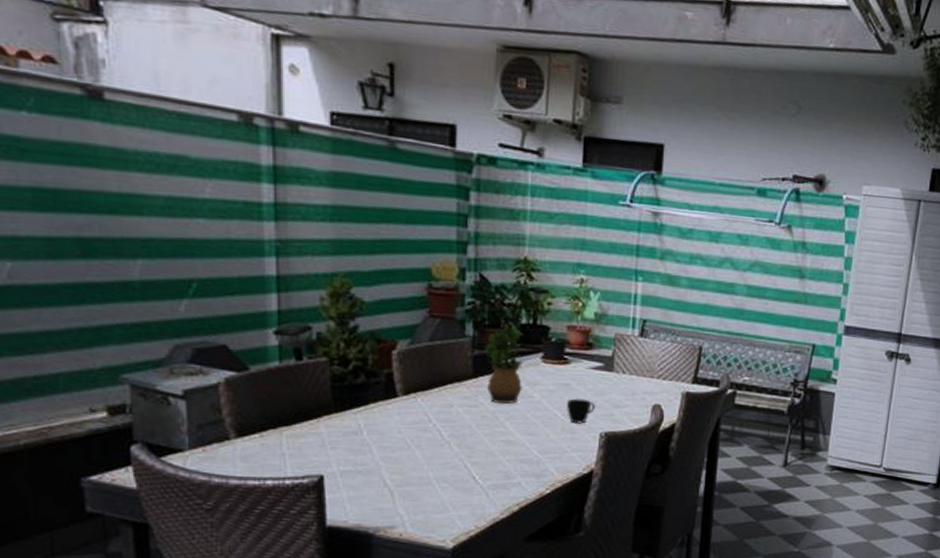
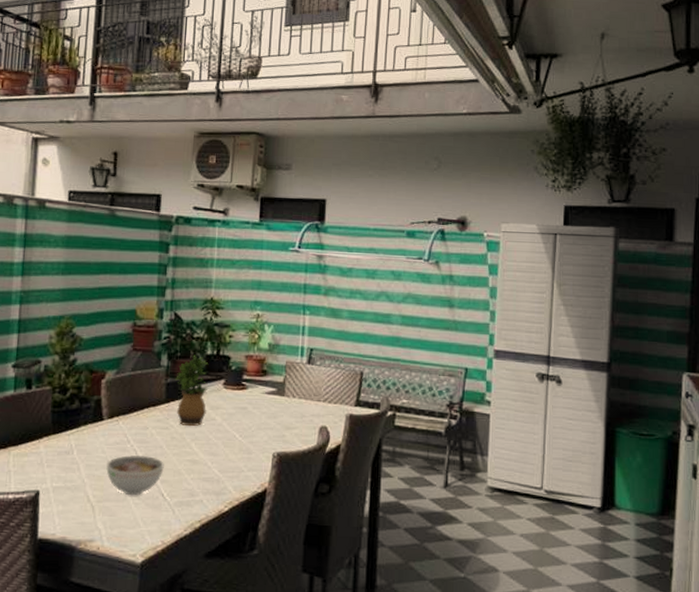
bowl: none [403,436,474,480] -> present [105,455,164,496]
cup: present [567,398,595,424] -> none [244,421,269,445]

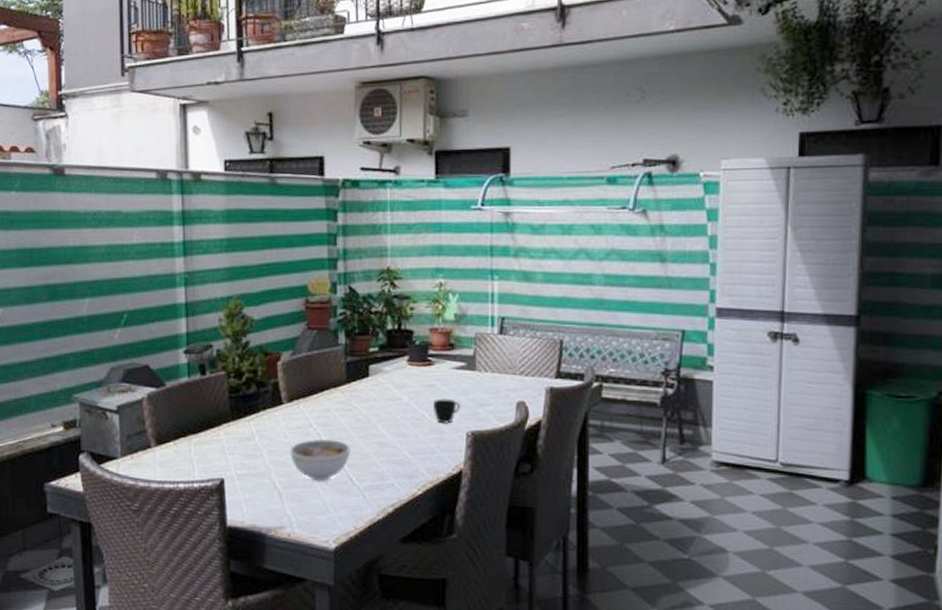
potted plant: present [175,354,209,426] -> none [355,330,391,406]
cup: none [244,421,269,445] -> present [433,399,460,424]

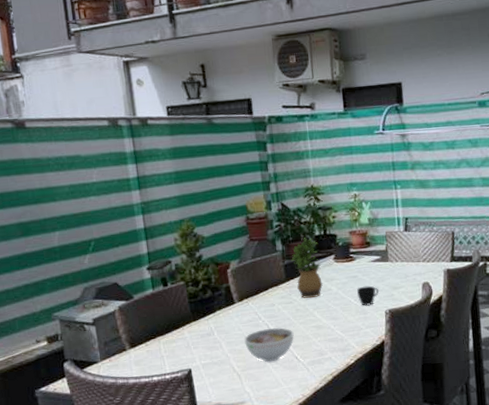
potted plant: none [355,330,391,406] -> present [291,237,323,298]

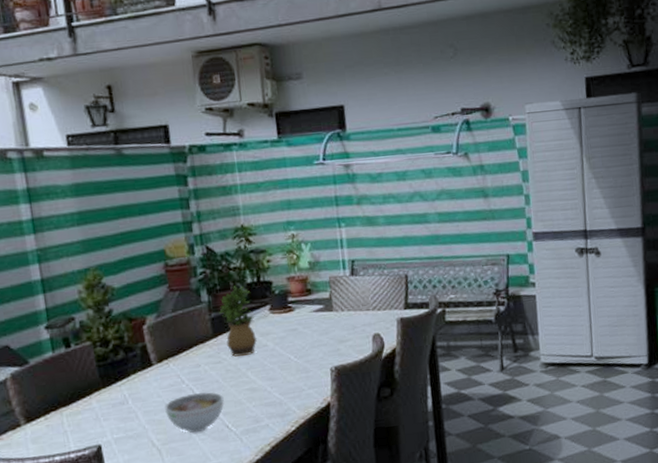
cup: present [357,286,379,306] -> none [297,339,322,363]

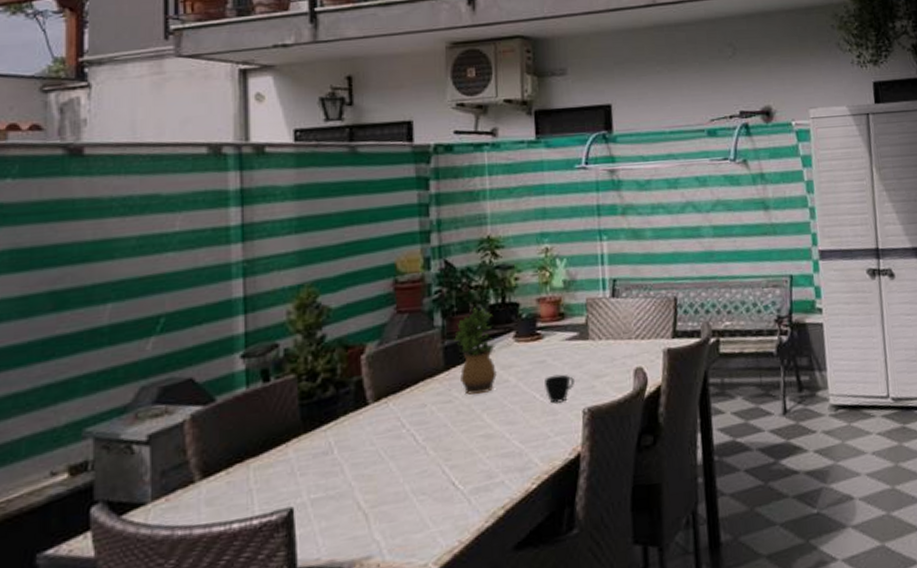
bowl: present [164,392,224,434] -> none [377,439,452,493]
cup: none [297,339,322,363] -> present [545,374,574,404]

